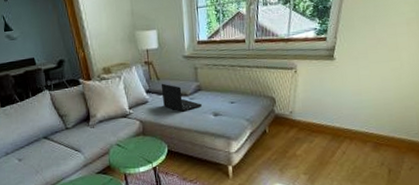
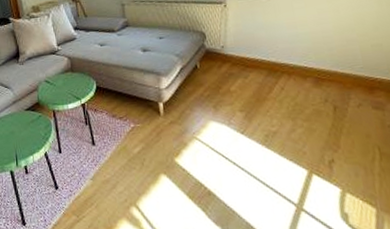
laptop: present [161,83,203,112] -> none [88,20,131,48]

